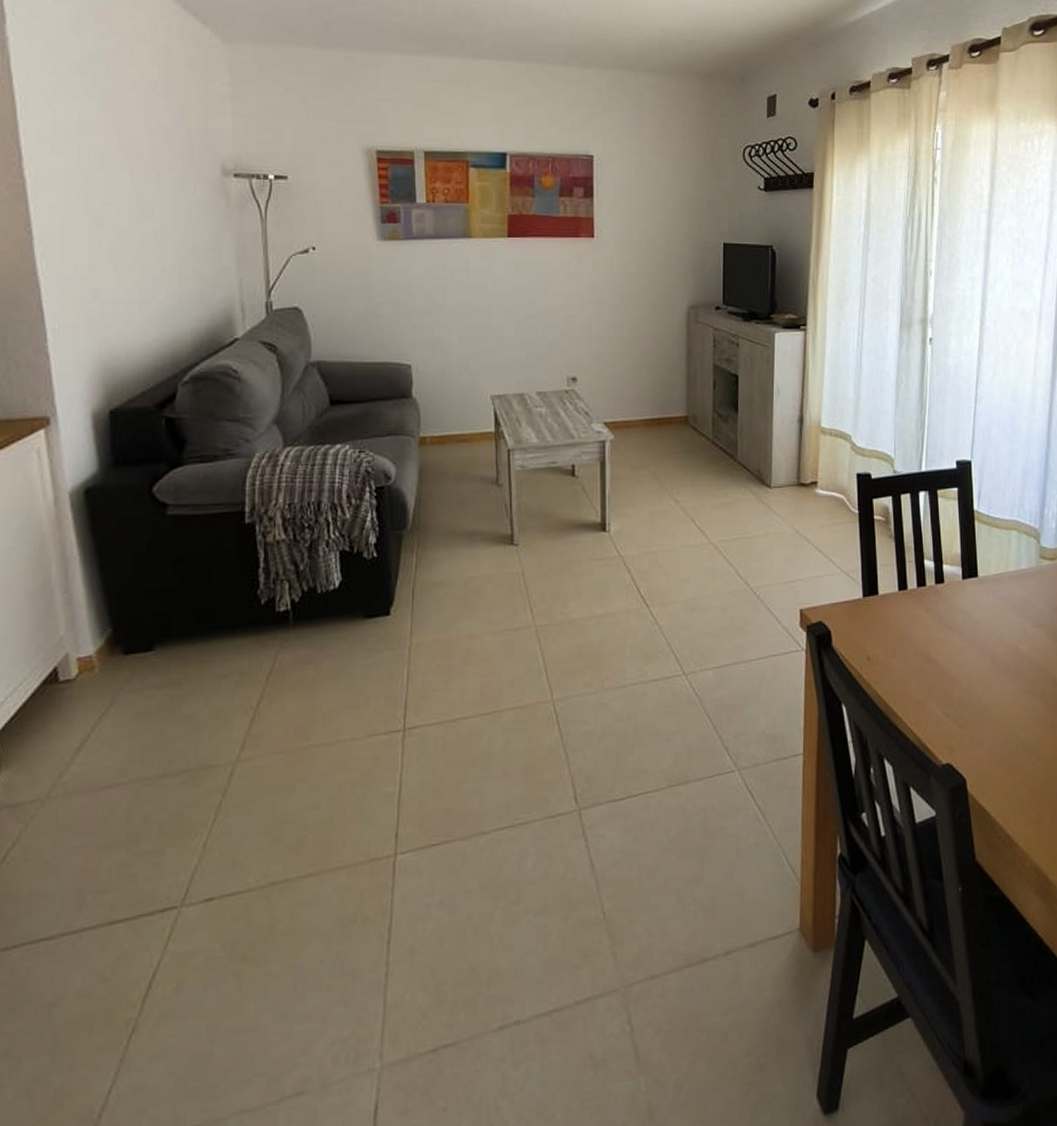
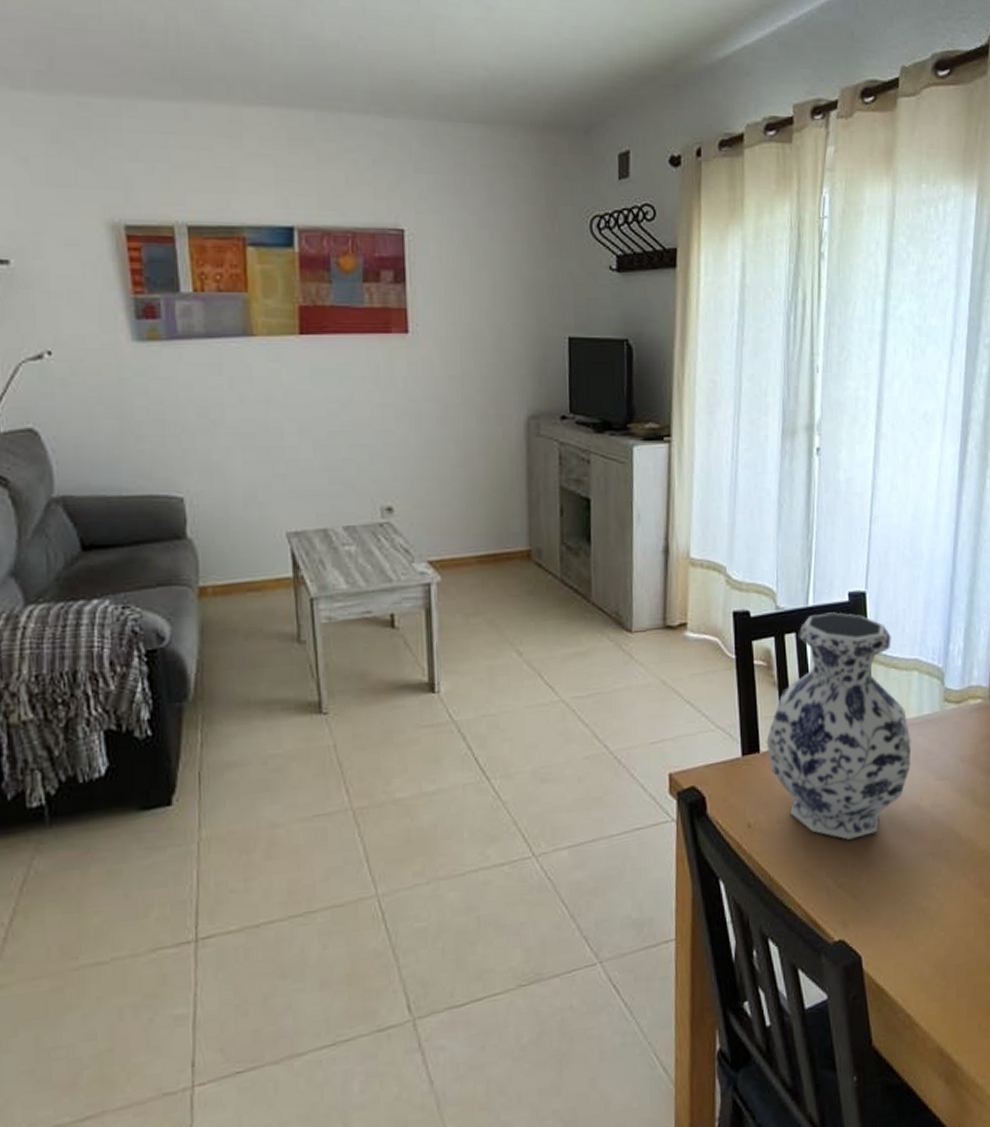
vase: none [884,477,1011,675] -> present [766,612,912,840]

